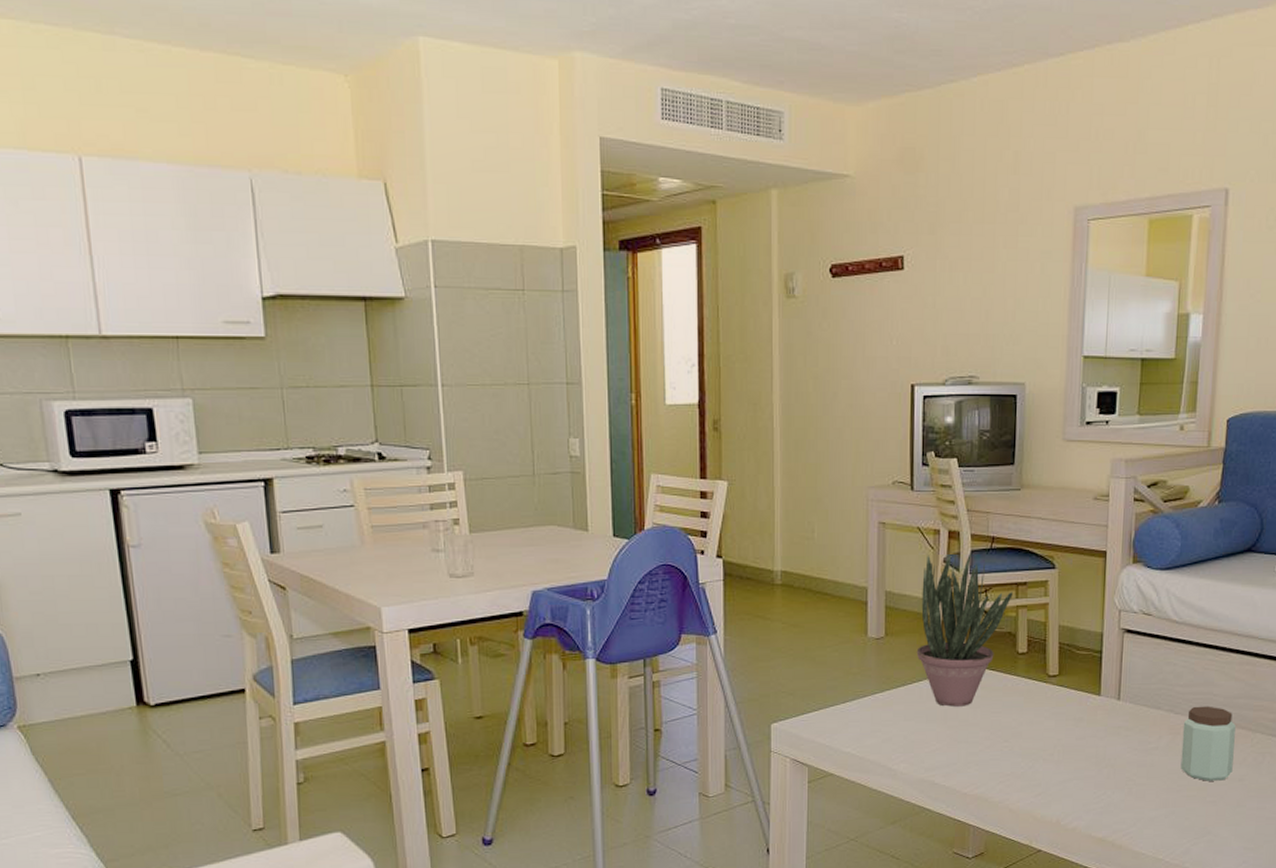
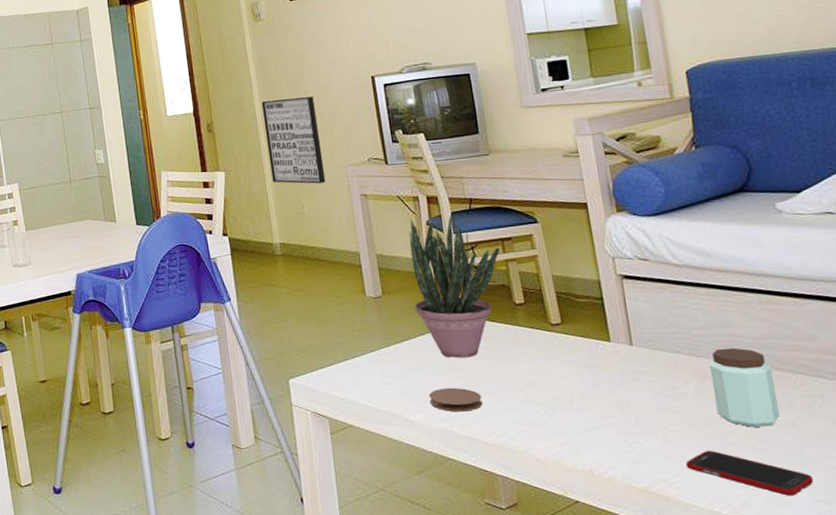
wall art: none [781,399,843,505] -> present [261,96,326,184]
coaster: none [915,736,968,762] -> present [428,387,483,412]
cell phone: none [1144,802,1246,844] -> present [687,450,813,496]

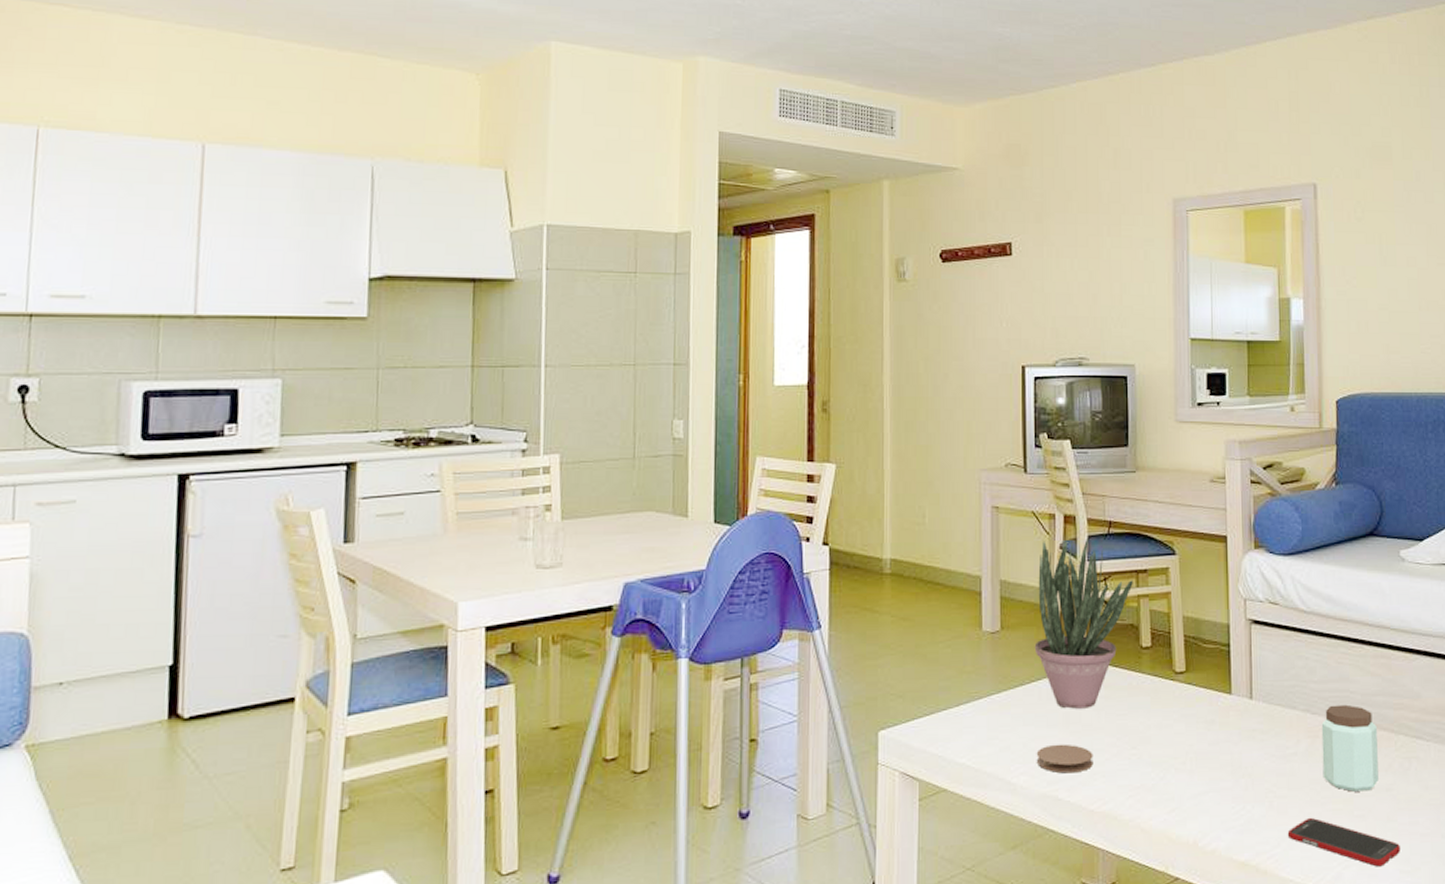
wall art: present [261,96,326,184] -> none [891,380,955,489]

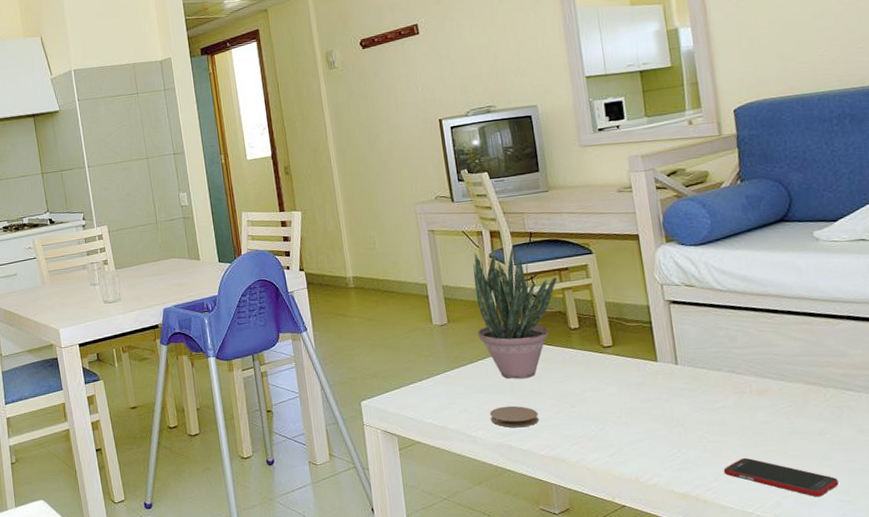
peanut butter: present [1321,704,1379,792] -> none [747,365,810,436]

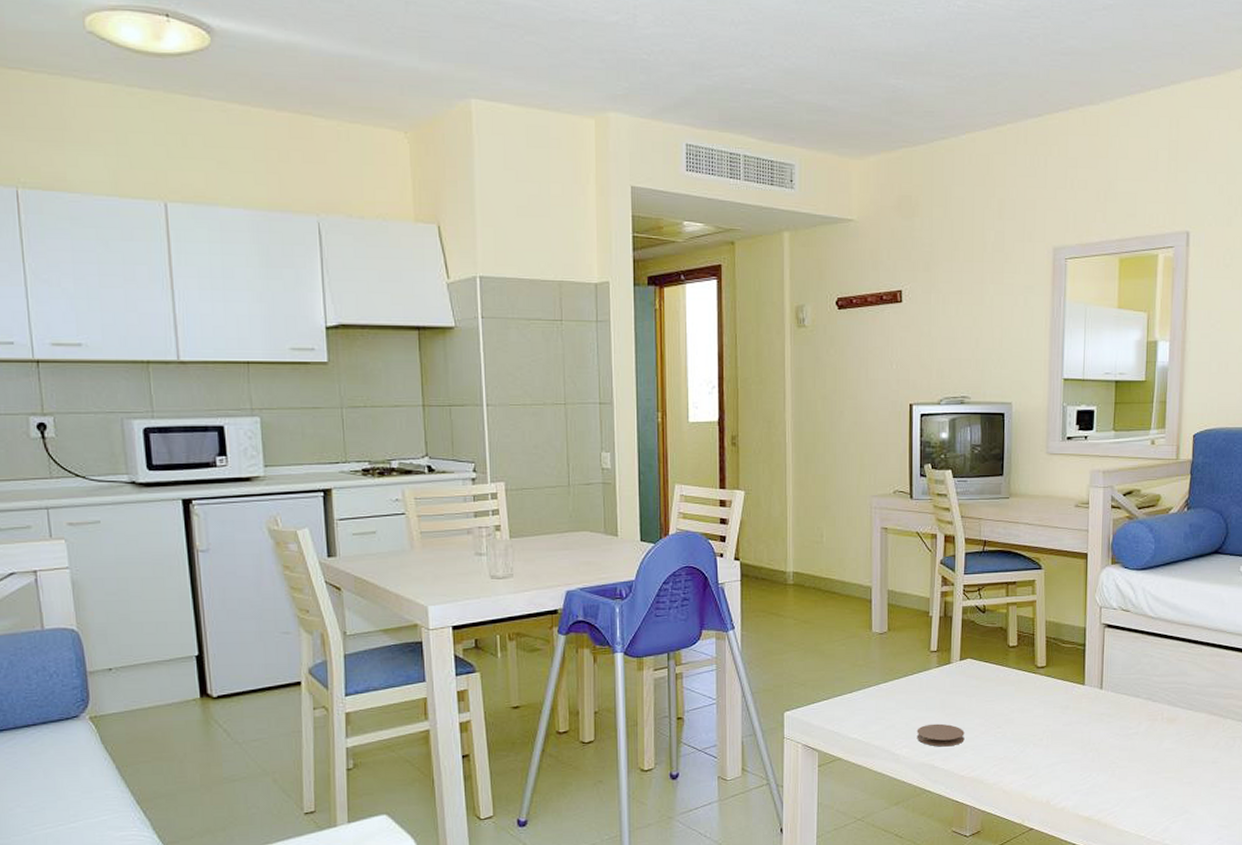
potted plant: present [473,246,557,379] -> none [916,554,1003,696]
cell phone: present [724,457,839,497] -> none [1127,783,1220,822]

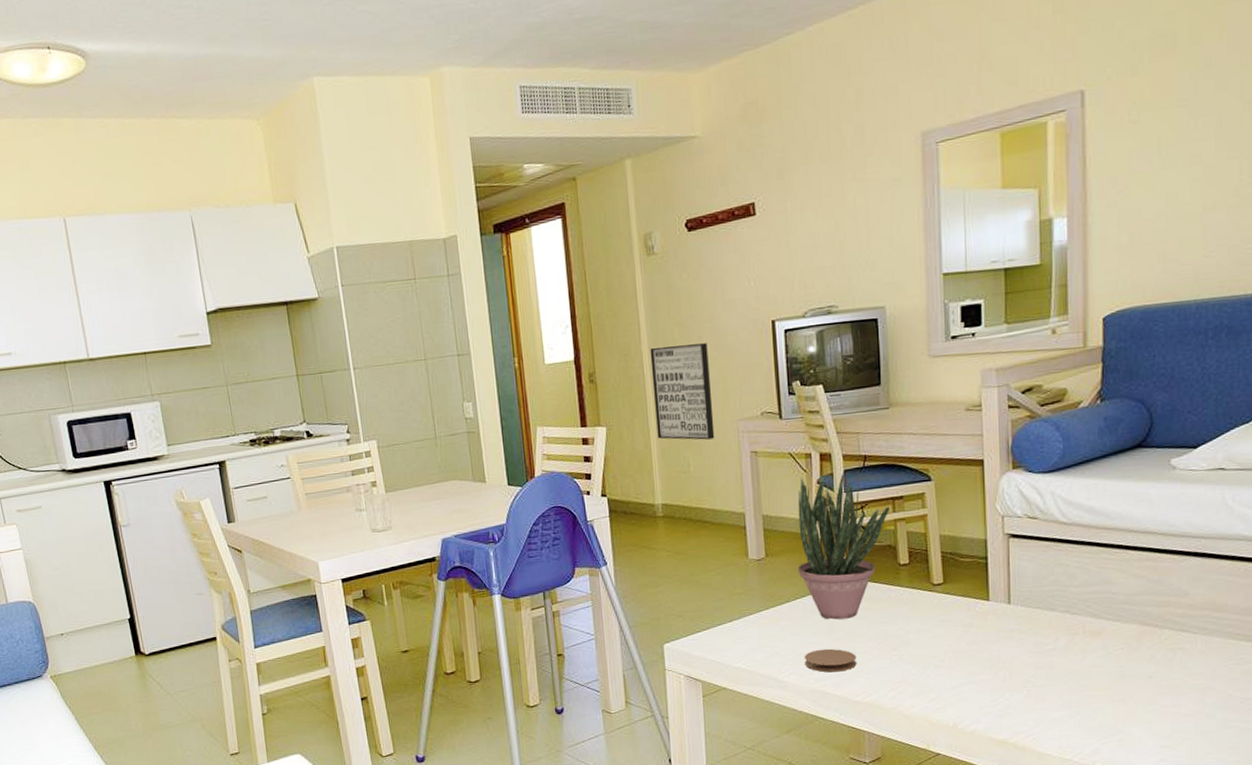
wall art: none [793,417,849,512] -> present [650,343,715,440]
potted plant: none [916,554,1003,696] -> present [797,471,890,620]

